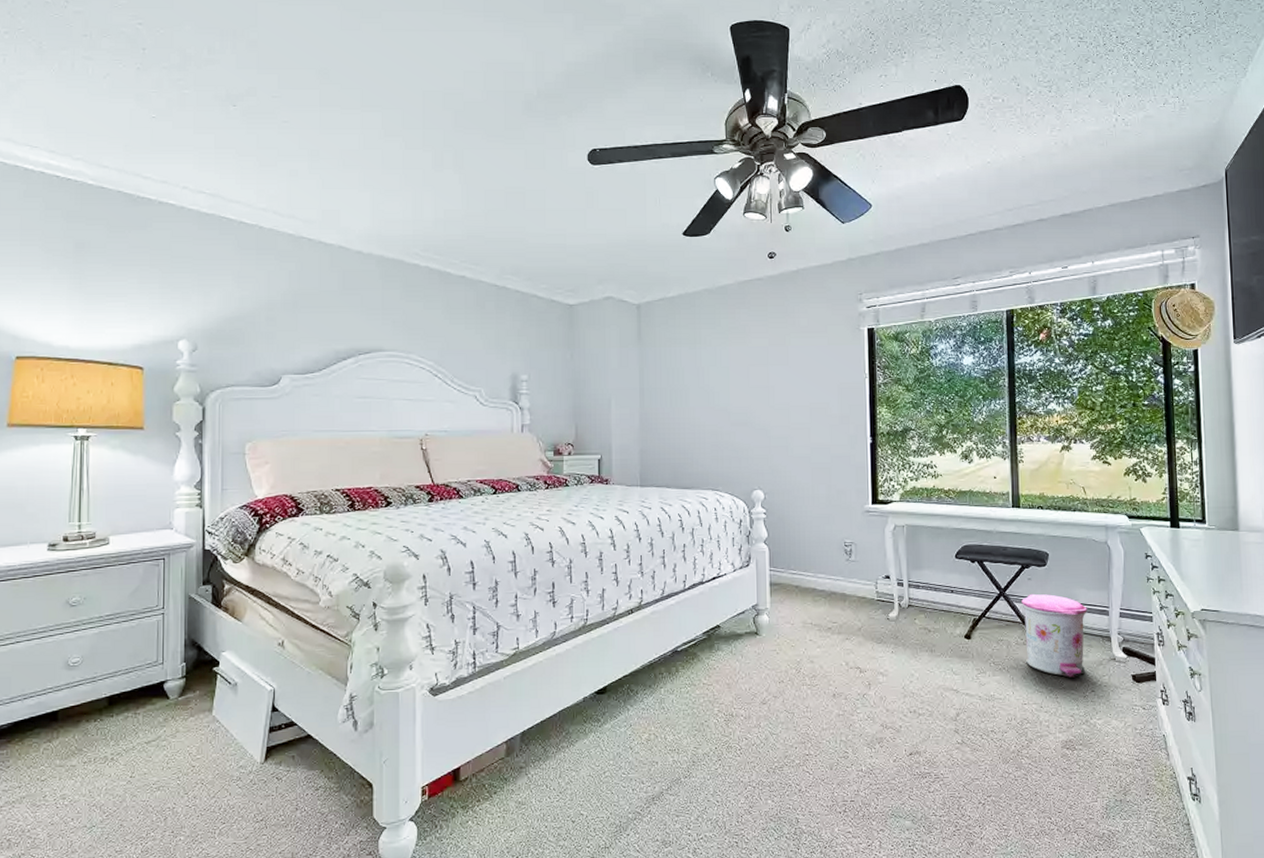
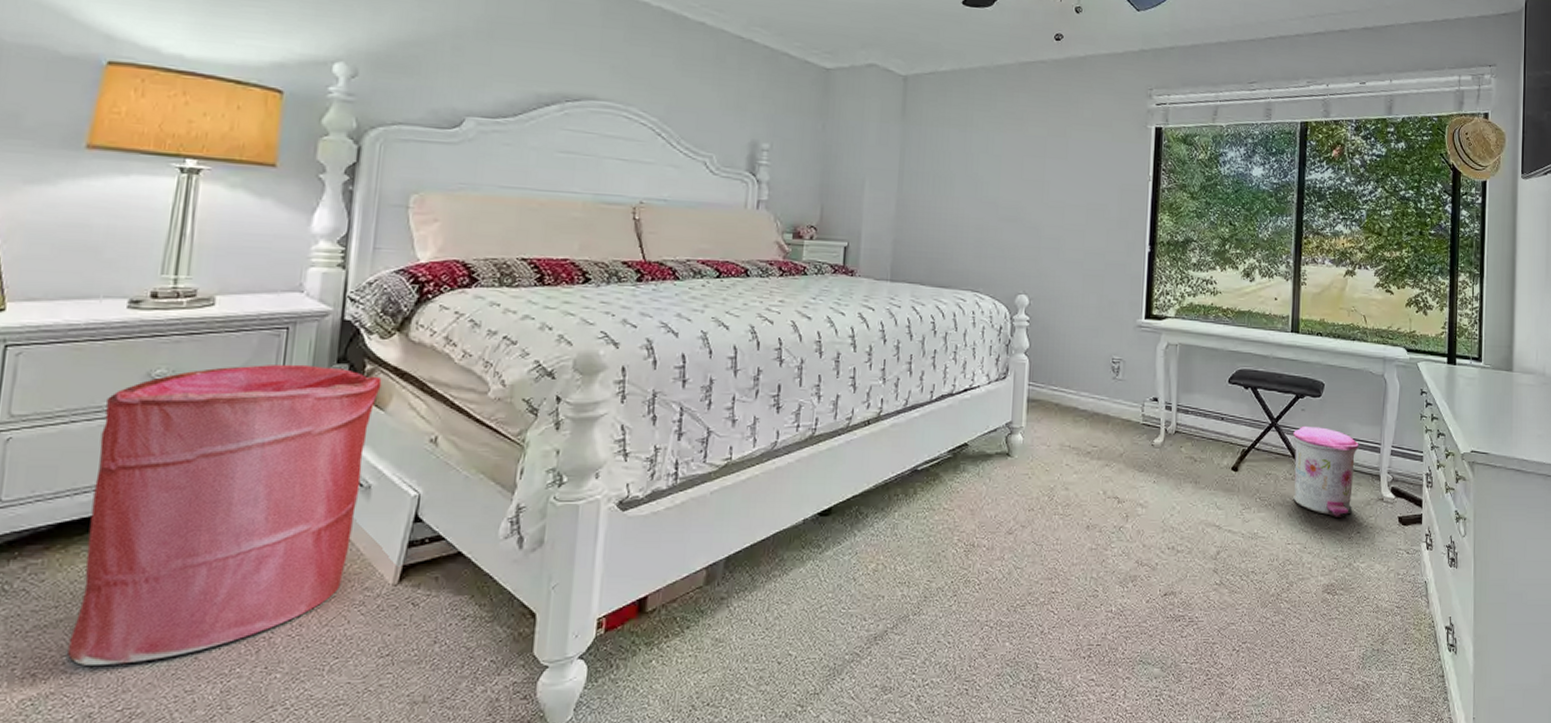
laundry hamper: none [31,587,238,832] -> present [68,364,382,665]

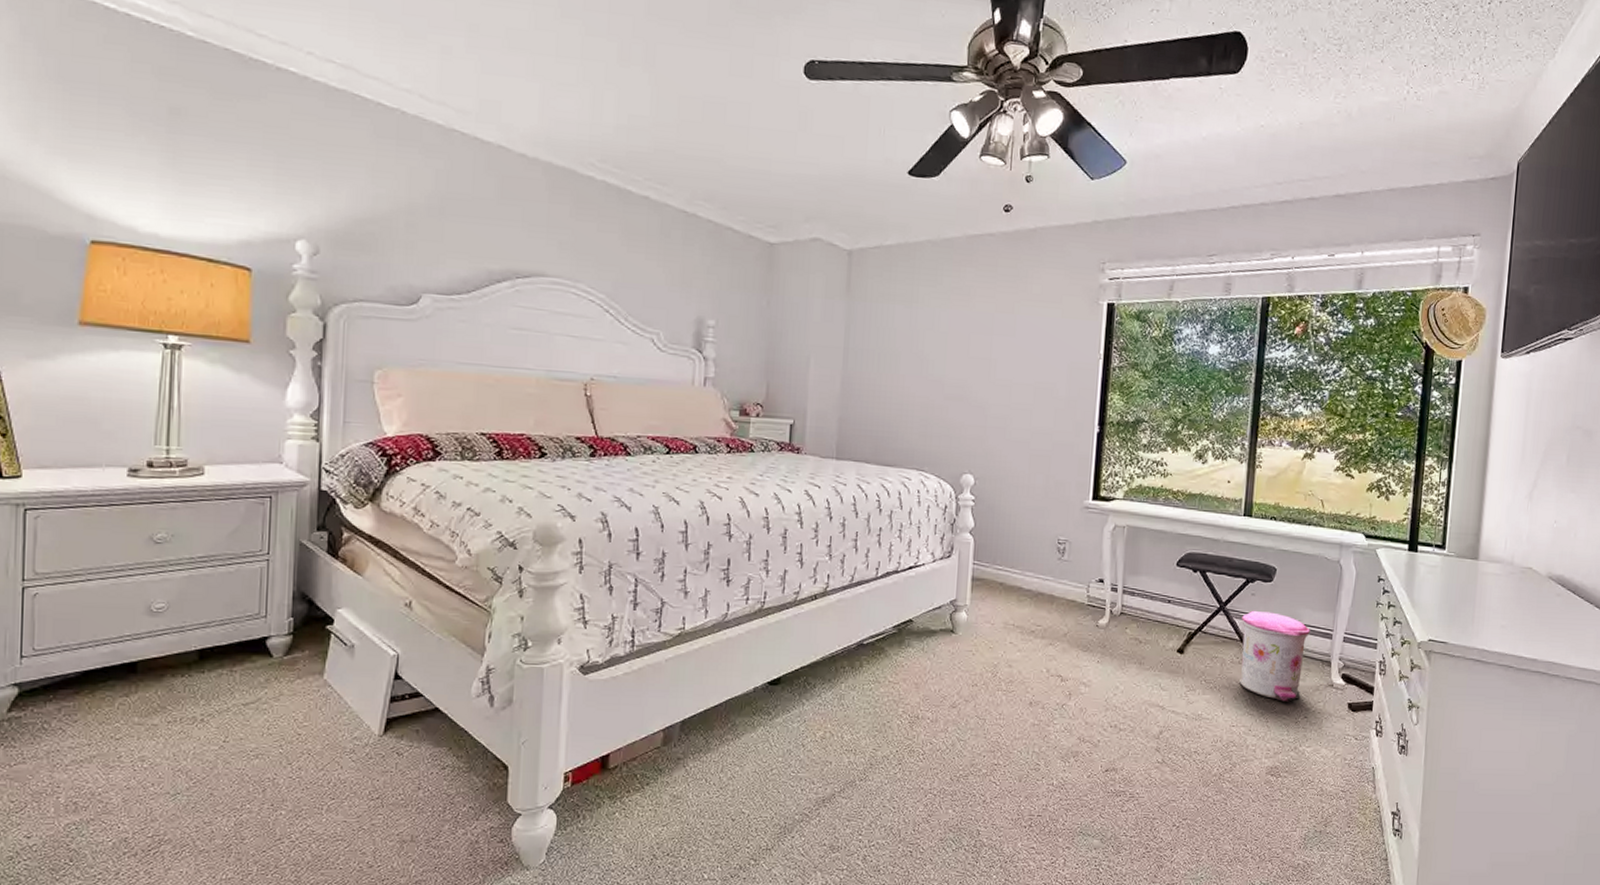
laundry hamper: present [68,364,382,665] -> none [102,530,359,797]

